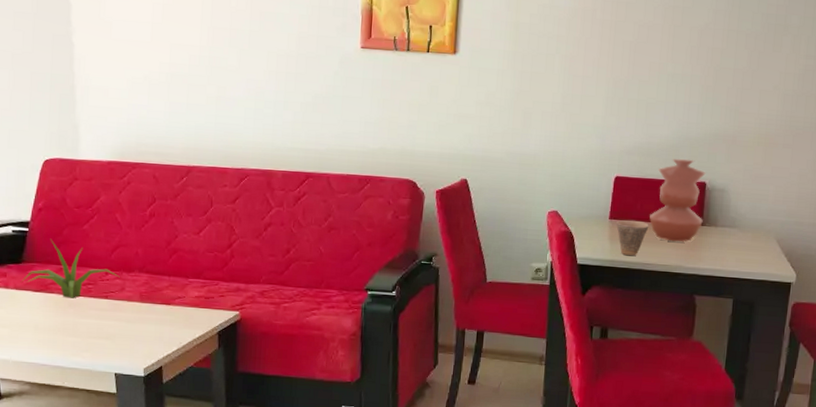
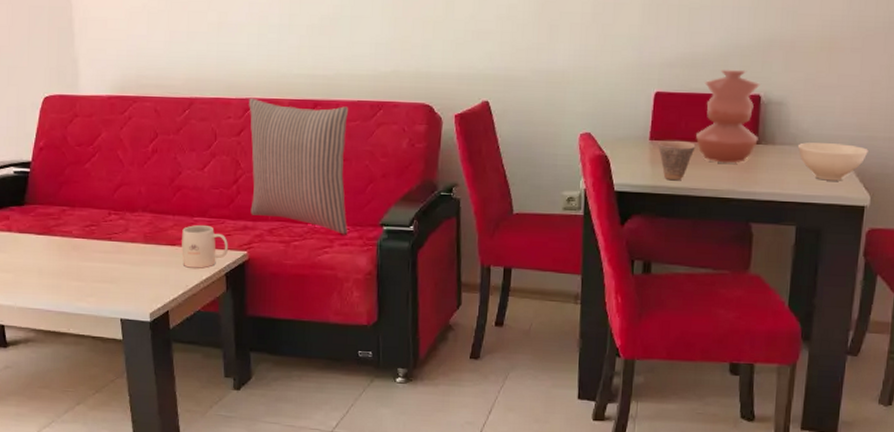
plant: present [22,238,120,299] -> none [25,178,123,241]
mug: none [176,286,222,328] -> present [181,225,229,269]
pillow: none [243,168,338,298] -> present [249,98,348,235]
bowl: none [736,225,796,260] -> present [797,142,868,181]

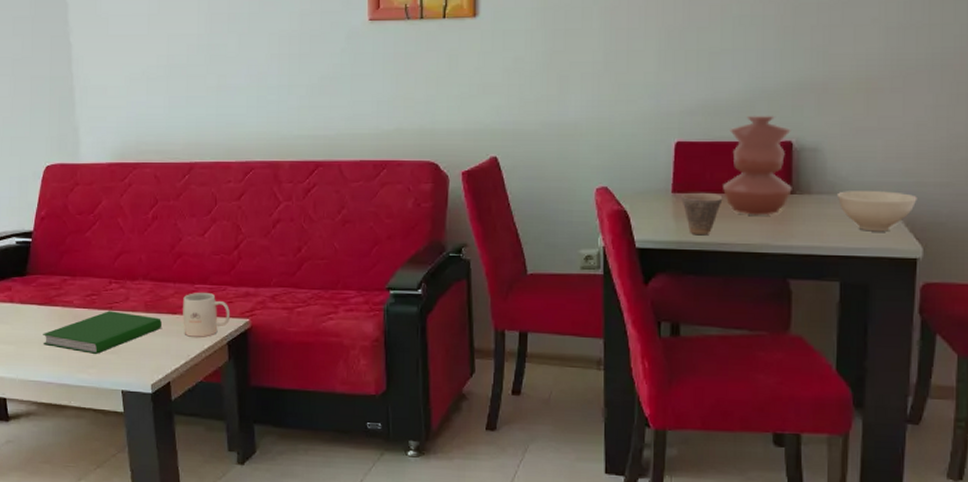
hardcover book: none [41,241,161,283] -> present [43,311,161,354]
pillow: present [249,98,348,235] -> none [249,161,353,300]

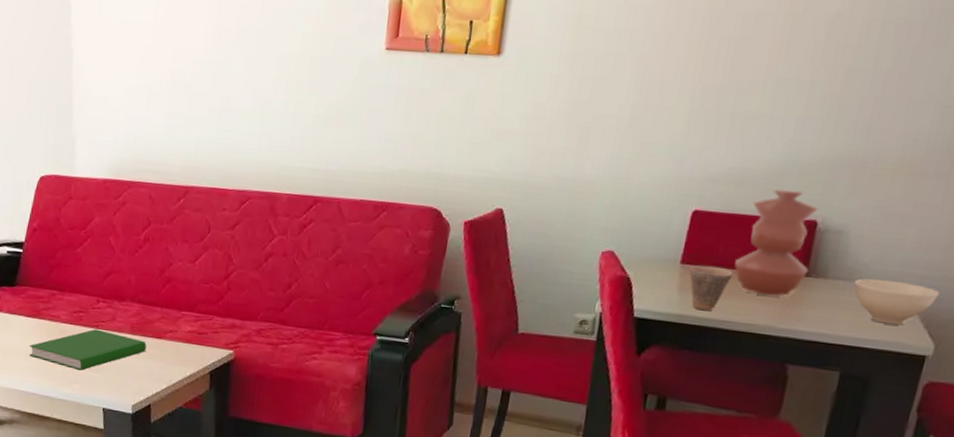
mug: present [183,293,231,338] -> none [167,319,215,365]

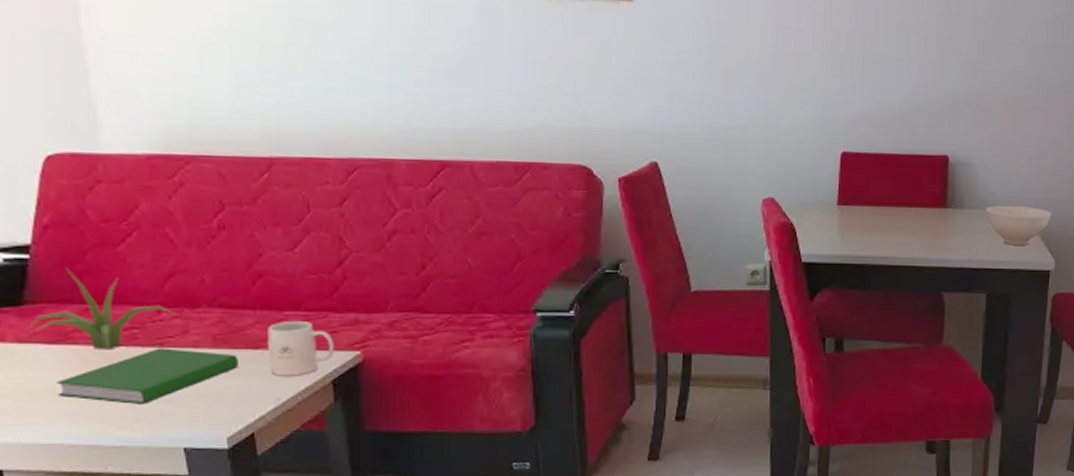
plant: none [15,261,111,326] -> present [27,267,180,350]
mug: none [167,319,215,365] -> present [268,322,335,378]
cup: present [689,265,733,311] -> none [846,205,885,249]
vase: present [734,188,819,297] -> none [885,127,948,229]

